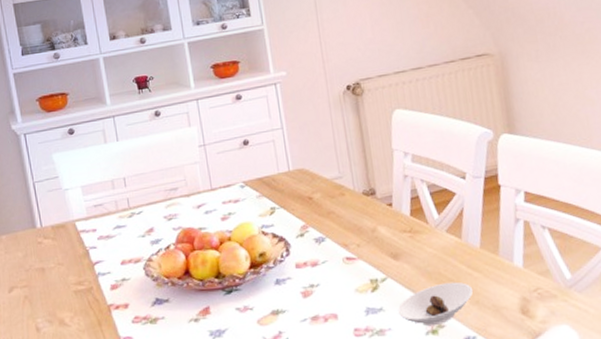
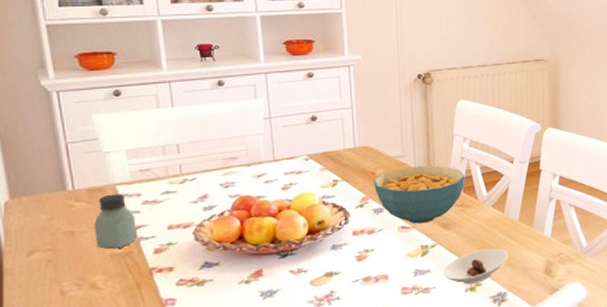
saltshaker: none [59,229,96,285] -> present [94,194,137,249]
cereal bowl: none [311,186,412,255] -> present [373,165,466,224]

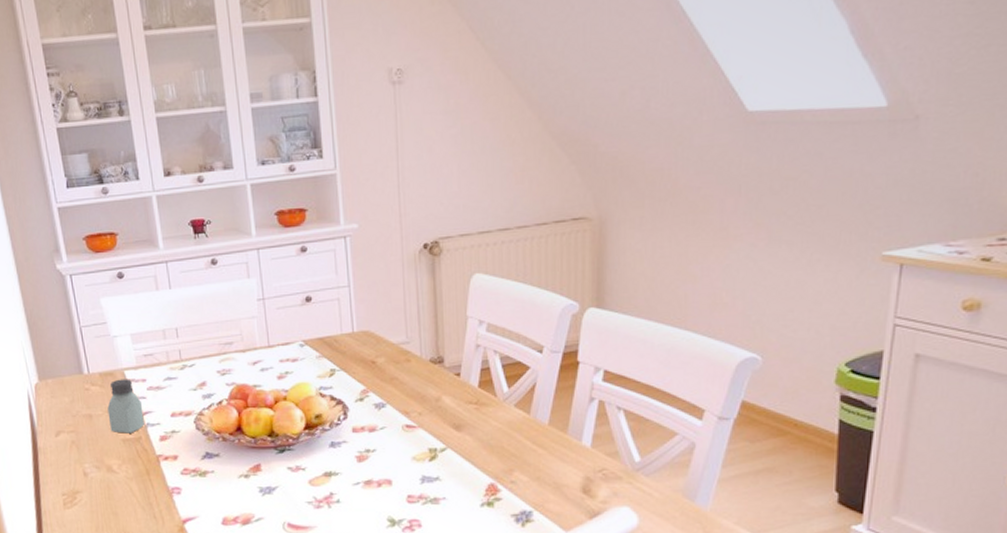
cereal bowl: present [373,165,466,224] -> none [373,354,482,423]
saucer: present [442,248,508,285] -> none [454,457,534,499]

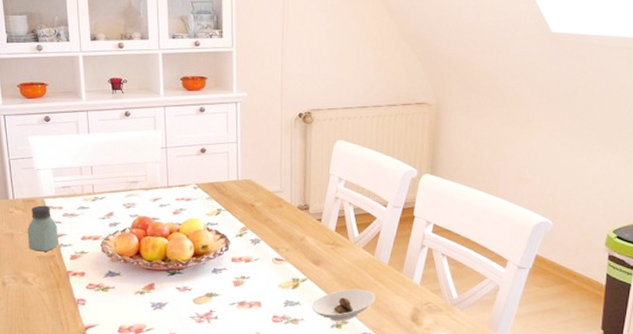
saucer: none [454,457,534,499] -> present [311,288,375,322]

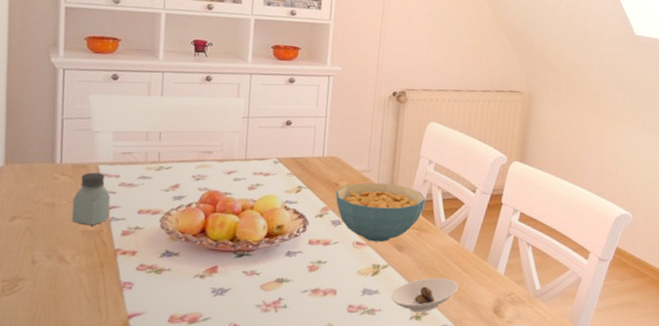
cereal bowl: none [252,202,339,258] -> present [335,182,426,243]

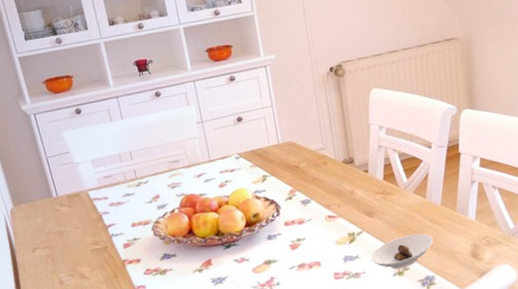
saltshaker: present [71,172,111,226] -> none [76,198,110,245]
cereal bowl: present [335,182,426,243] -> none [298,155,385,213]

